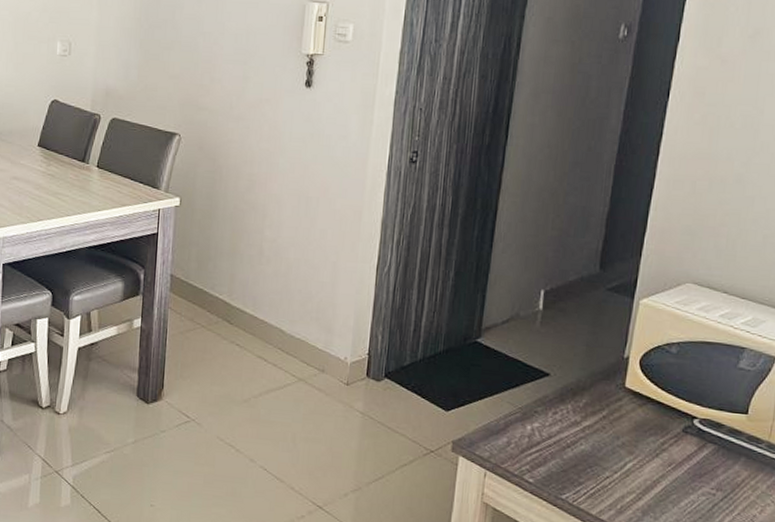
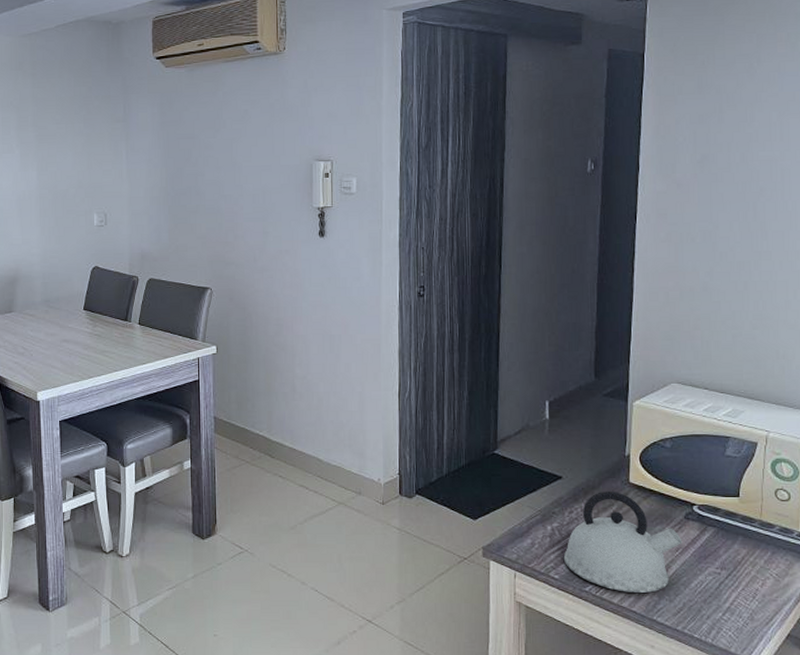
kettle: none [540,393,677,508] -> present [563,490,682,593]

